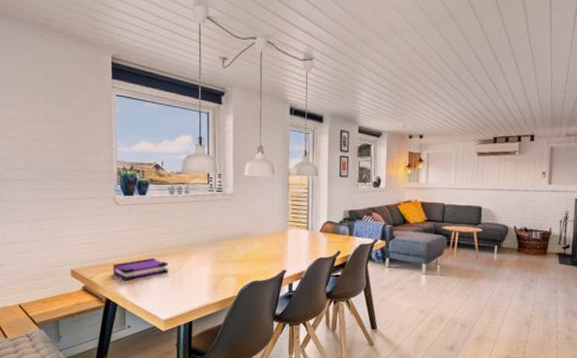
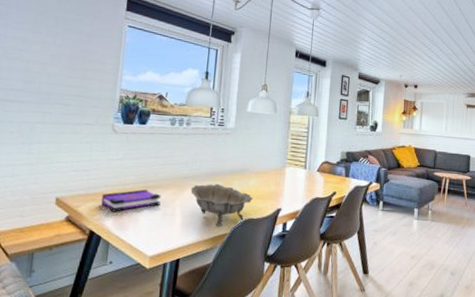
decorative bowl: none [196,249,257,289] -> present [190,184,253,226]

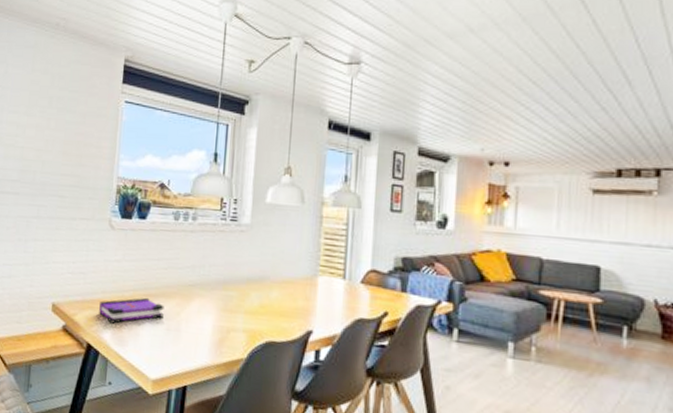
decorative bowl: present [190,184,253,226] -> none [198,294,275,349]

